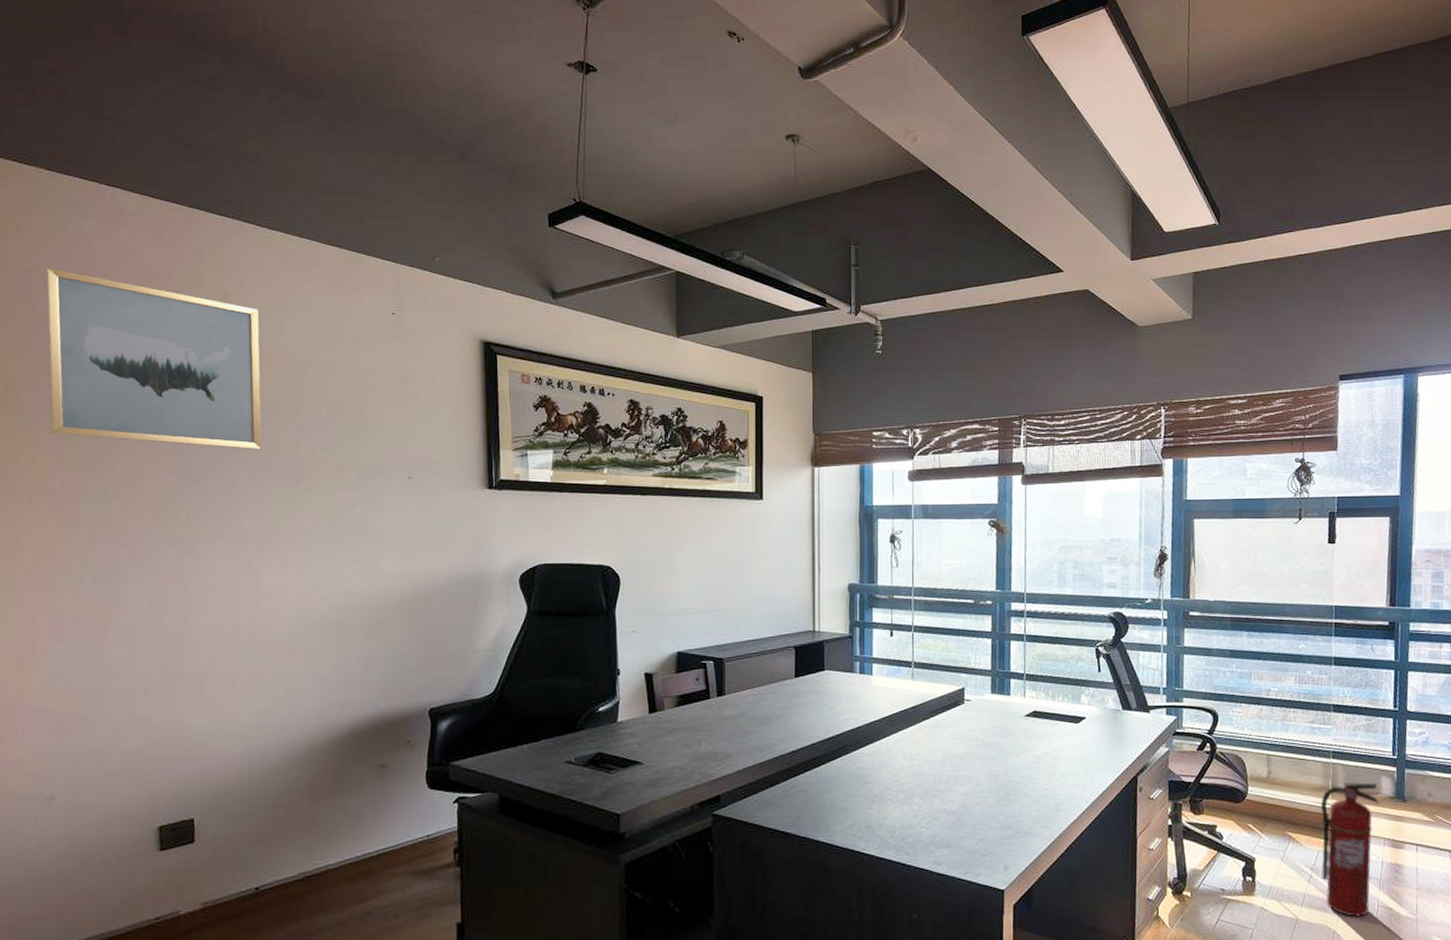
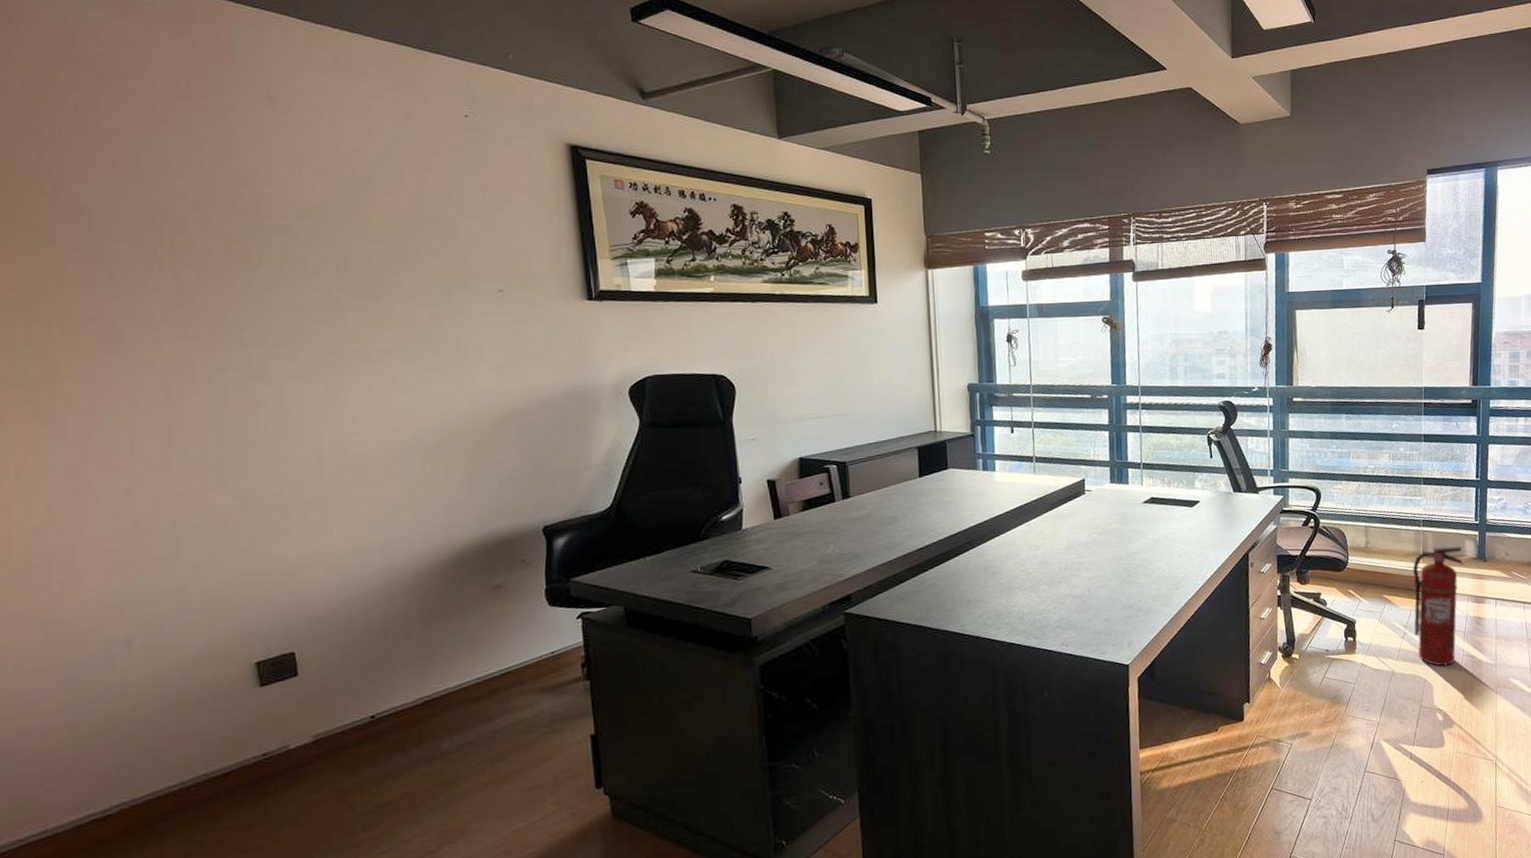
wall art: present [44,267,262,450] -> none [47,66,330,266]

